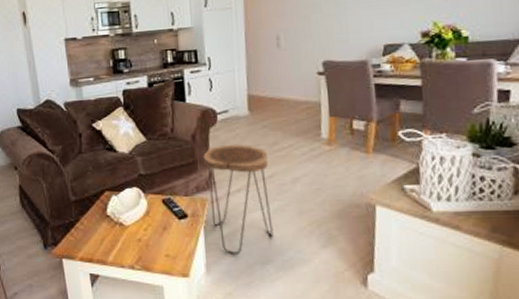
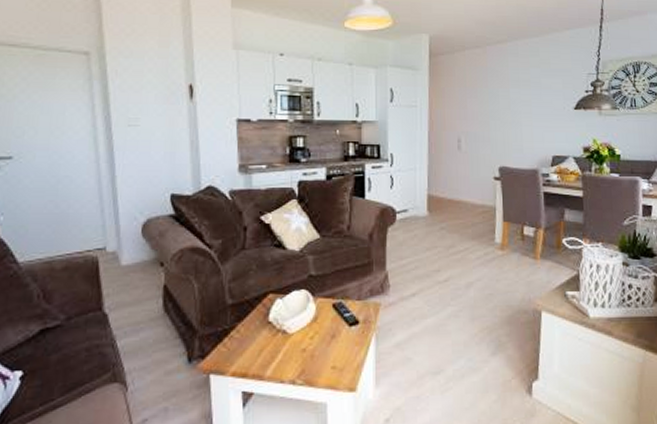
side table: present [203,144,273,254] -> none [379,245,446,364]

